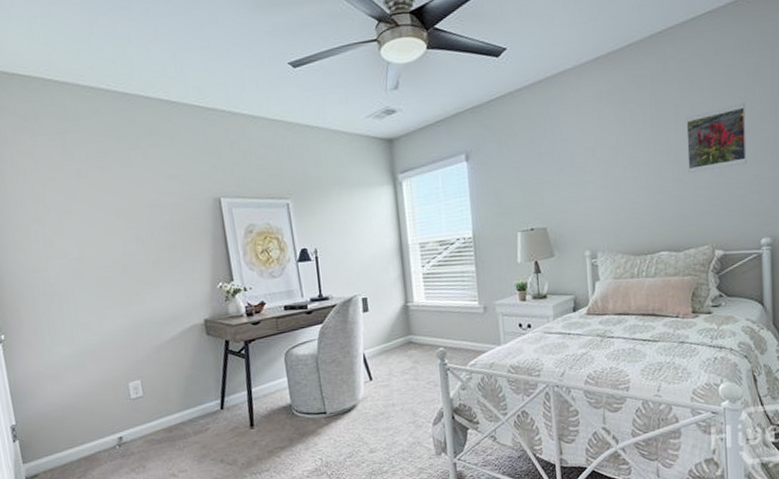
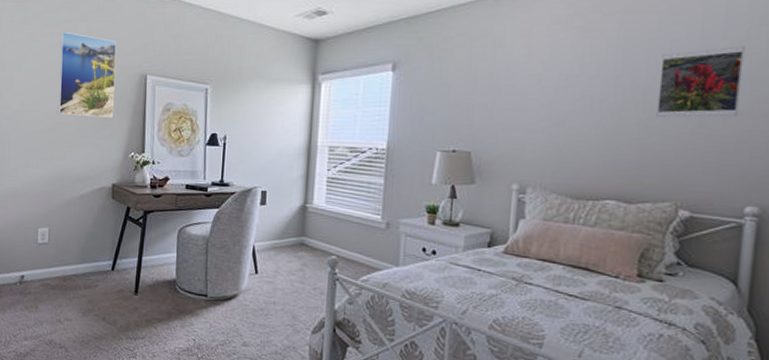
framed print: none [112,162,192,255] -> present [58,31,117,118]

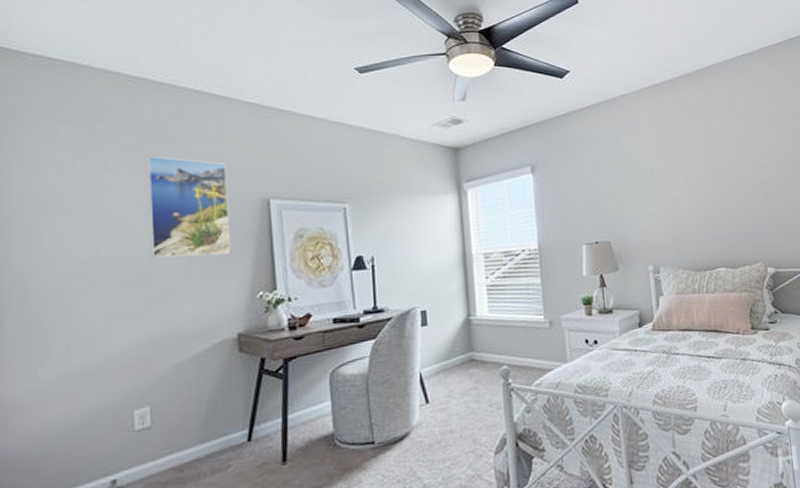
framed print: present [656,46,745,118] -> none [733,134,789,194]

